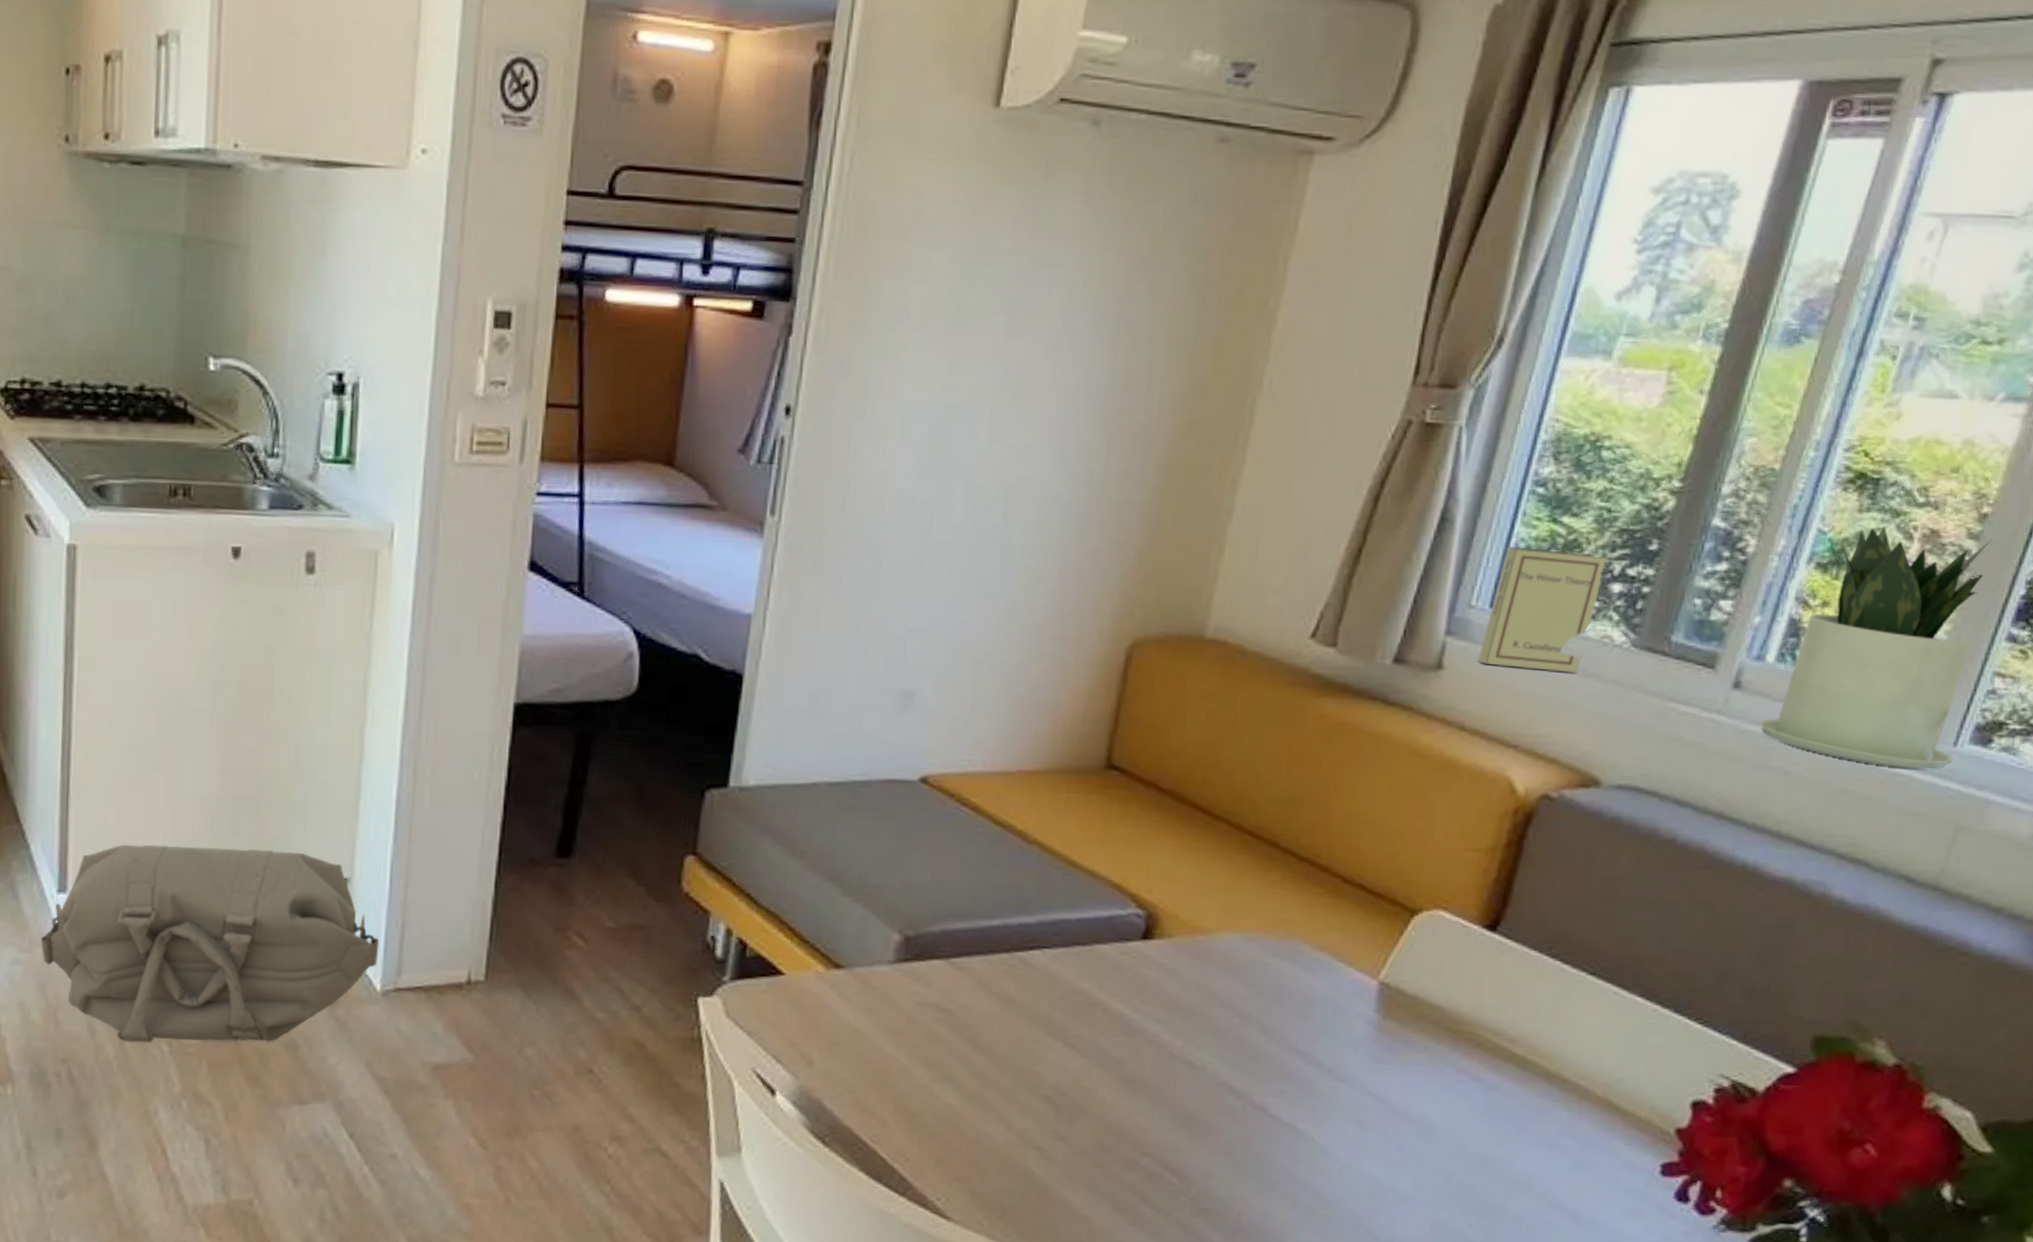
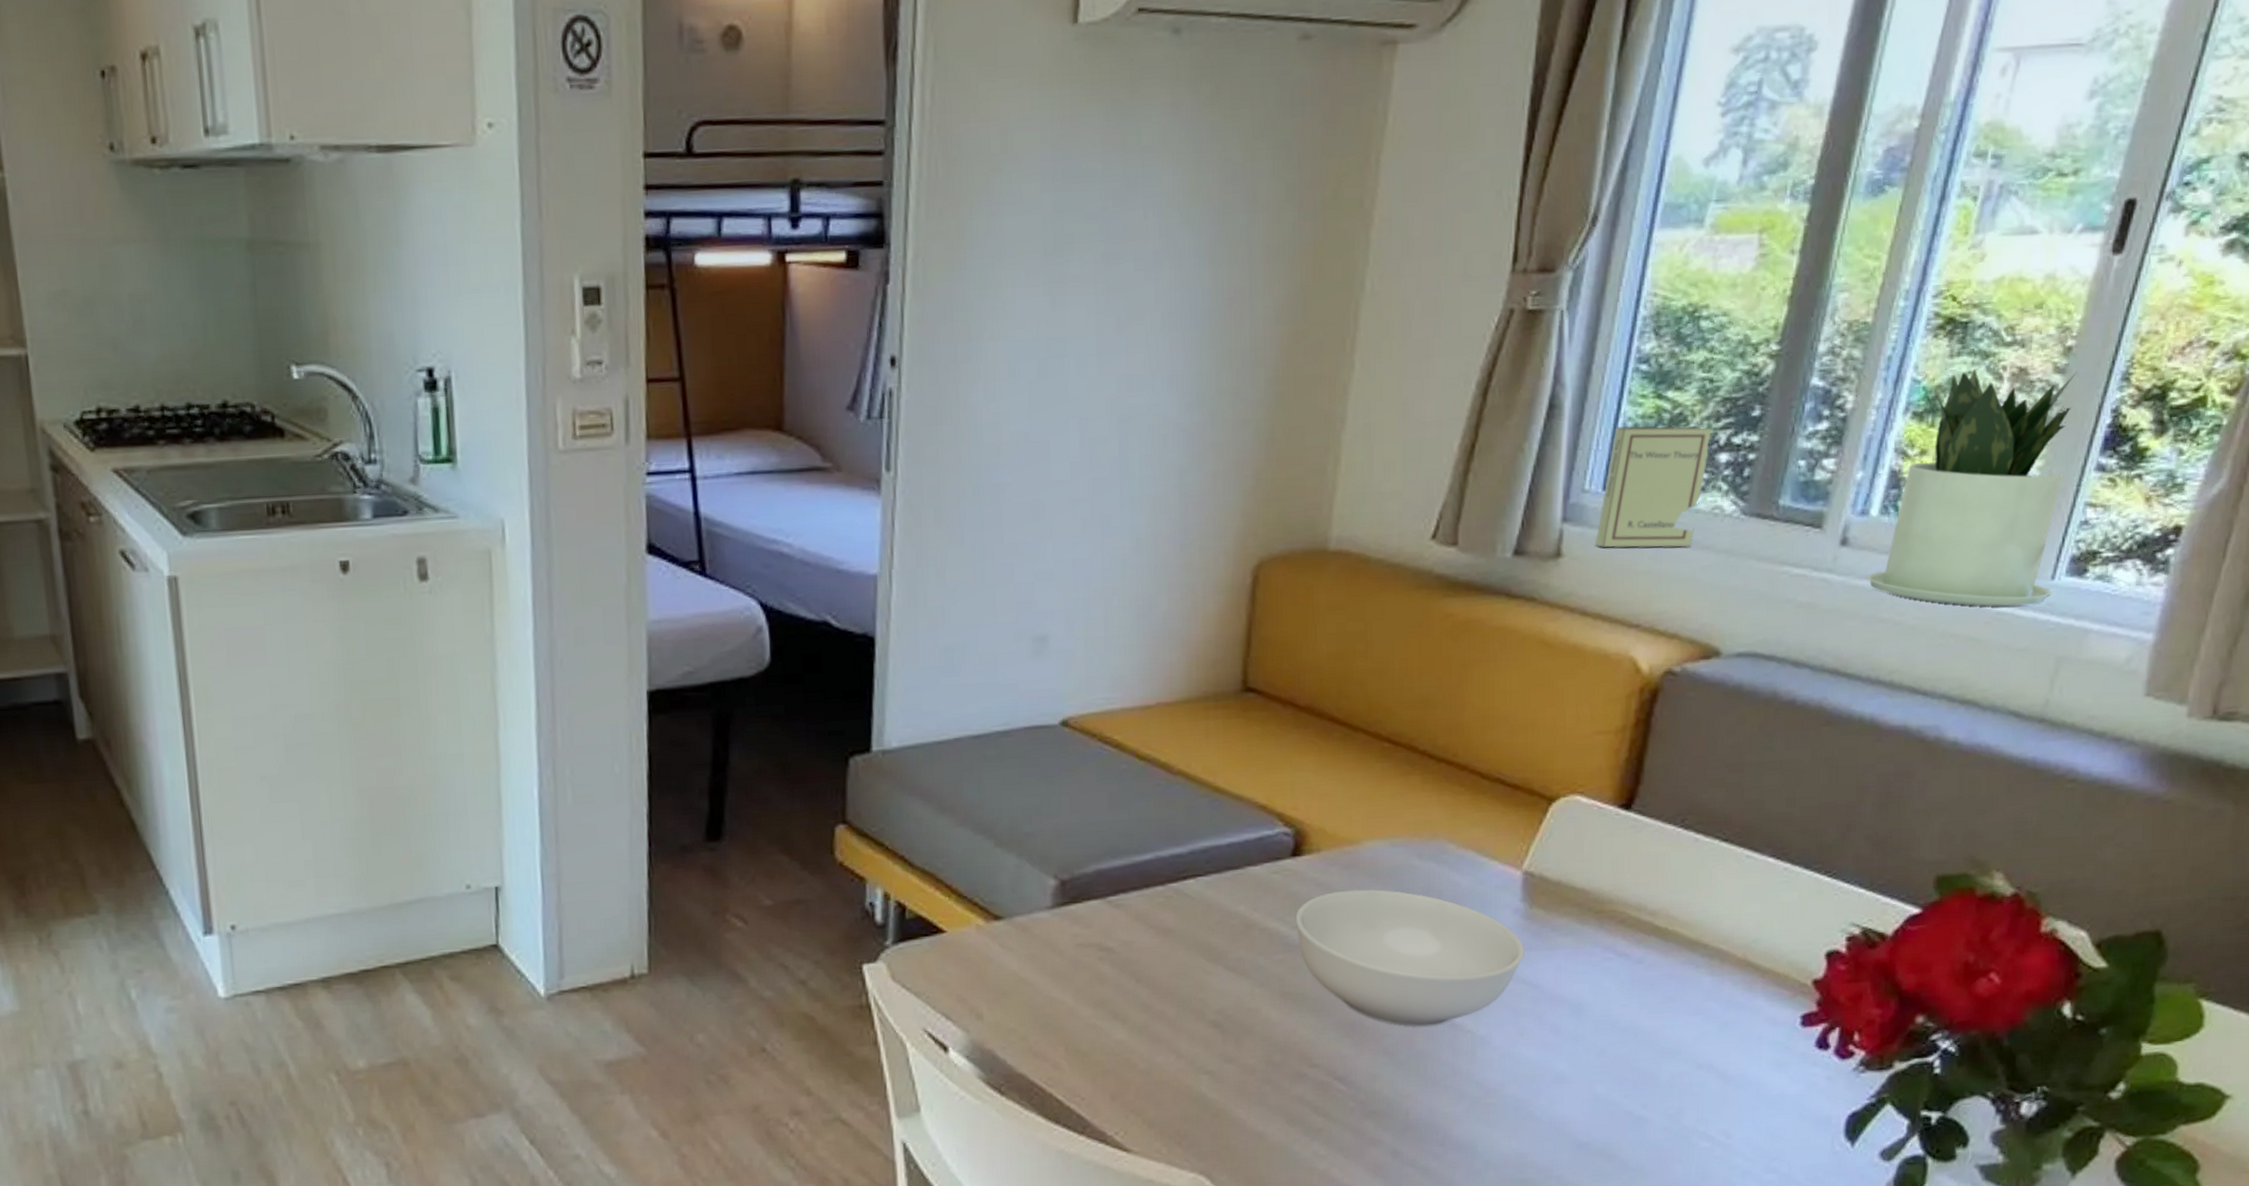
duffel bag: present [40,844,379,1043] -> none [192,866,538,1077]
bowl: none [1140,979,1376,1128] -> present [1295,889,1526,1027]

